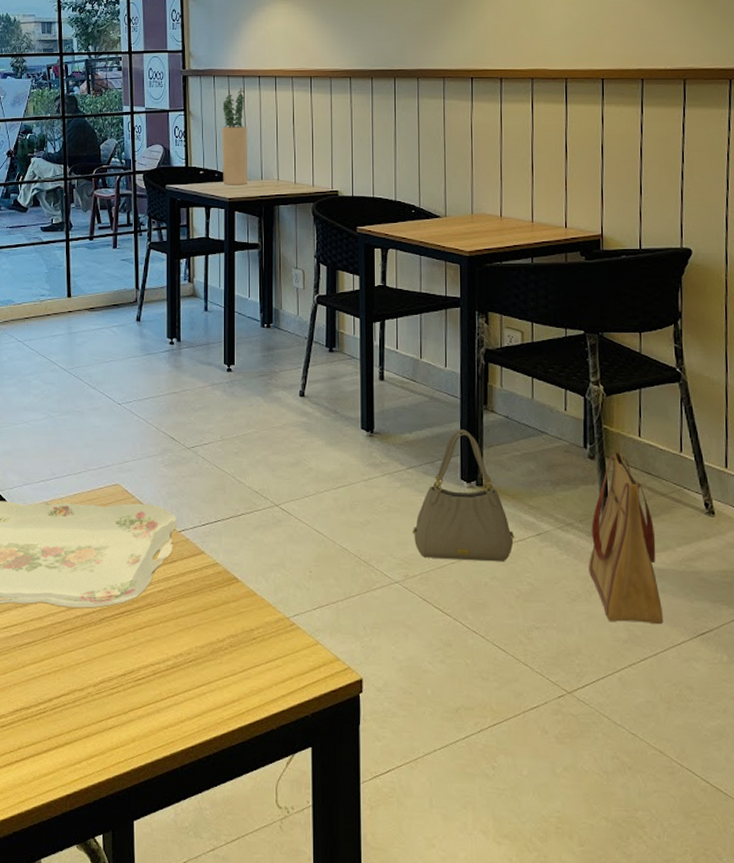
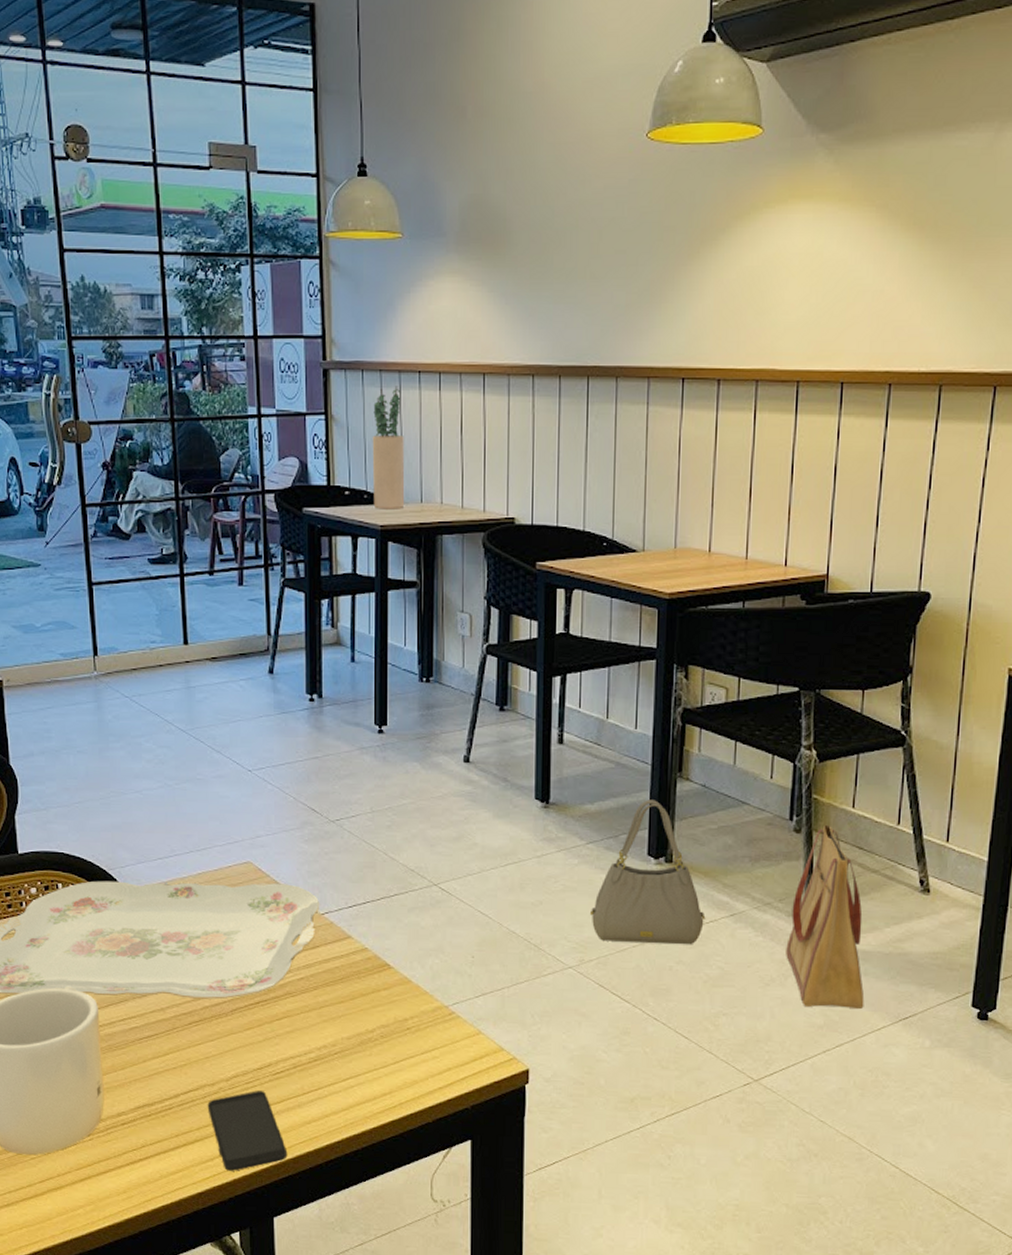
mobile phone: none [77,696,147,774] -> present [207,1091,288,1171]

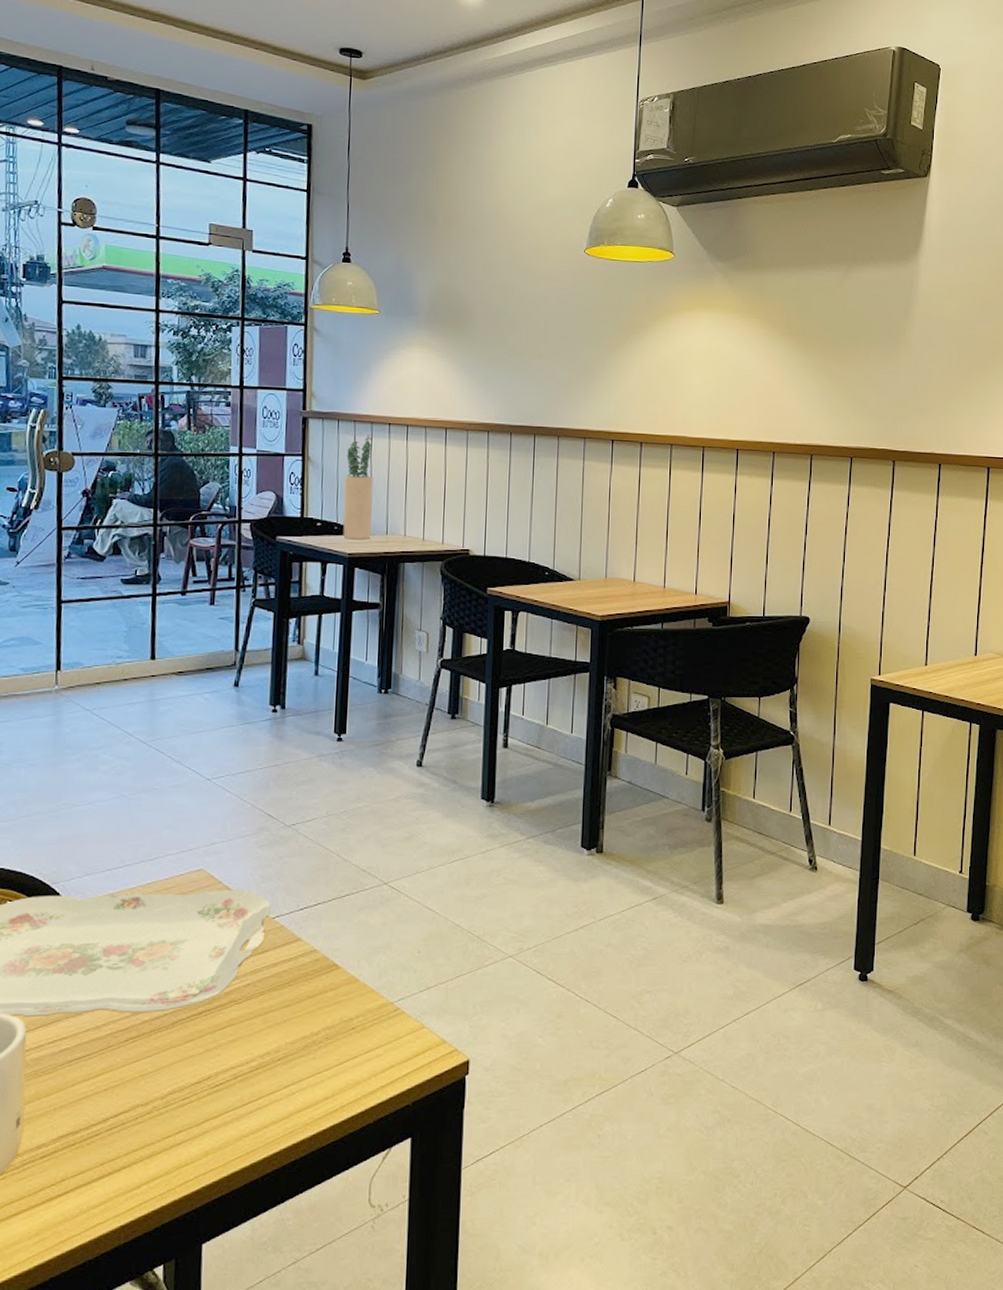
mobile phone: present [207,1091,288,1171] -> none [138,1106,222,1198]
handbag: present [589,800,706,944] -> none [528,796,632,929]
shopping bag: present [786,824,865,1008] -> none [700,813,767,979]

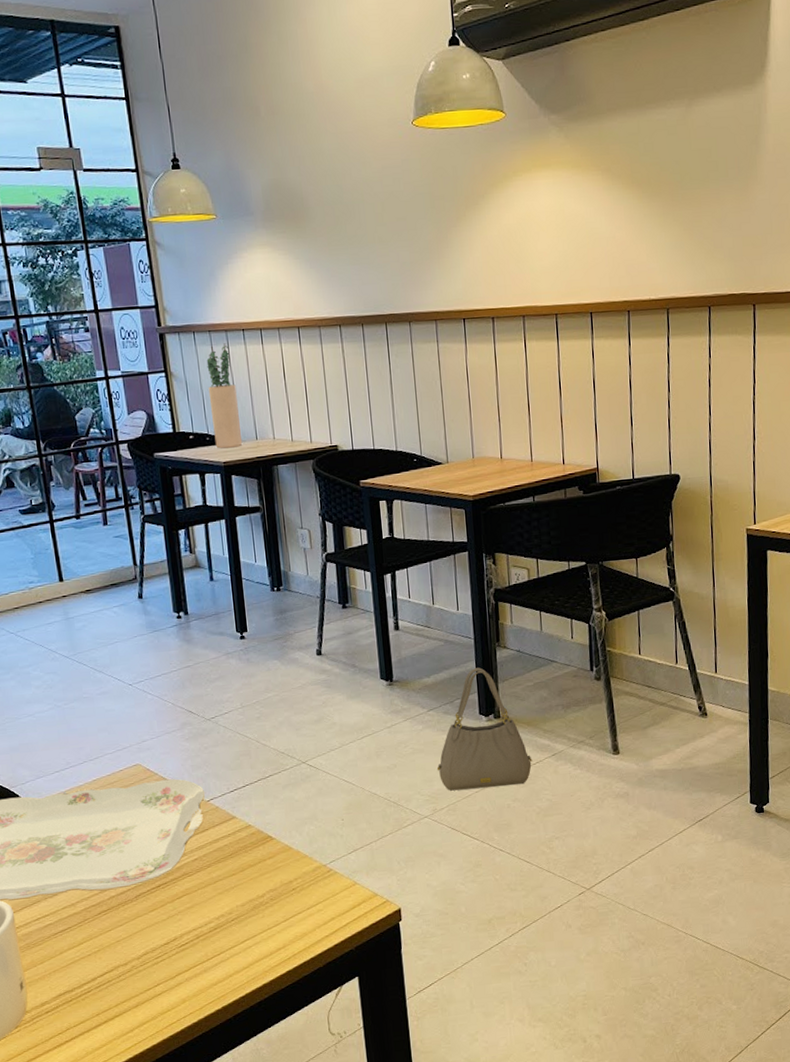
handbag: none [528,796,632,929] -> present [436,667,533,791]

